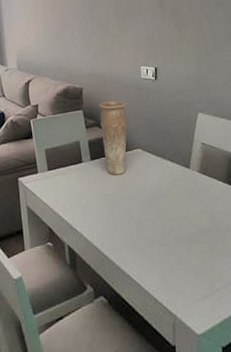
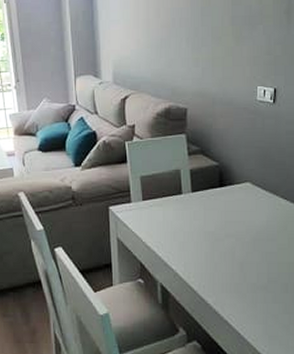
vase: present [99,100,128,175] -> none [205,124,239,210]

